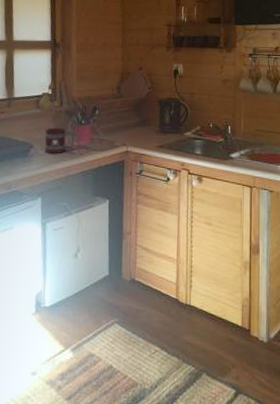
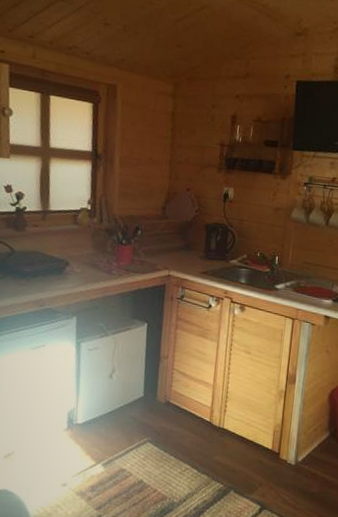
mug: present [44,127,75,154] -> none [81,245,115,274]

